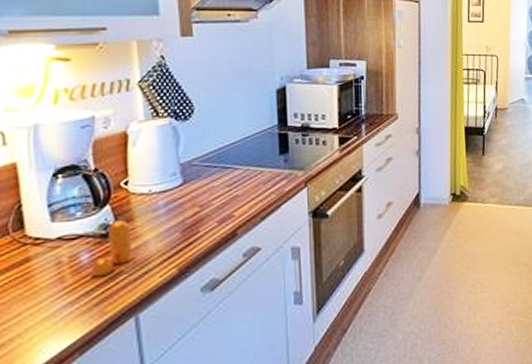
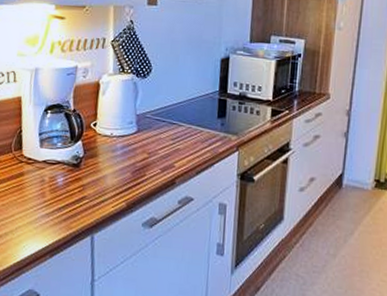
pepper shaker: present [91,221,133,278] -> none [63,155,95,198]

